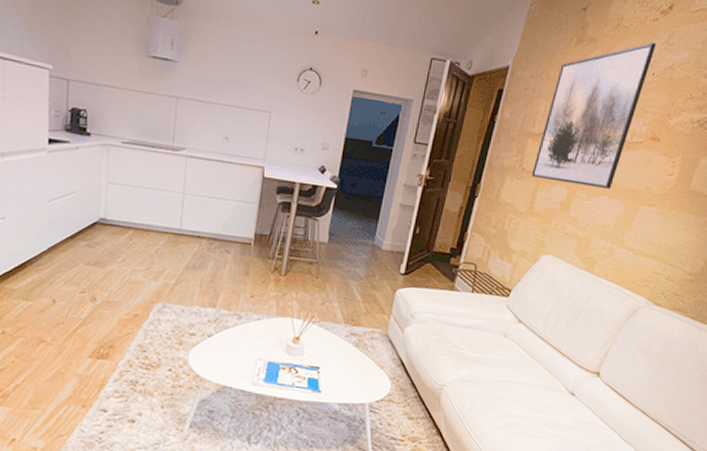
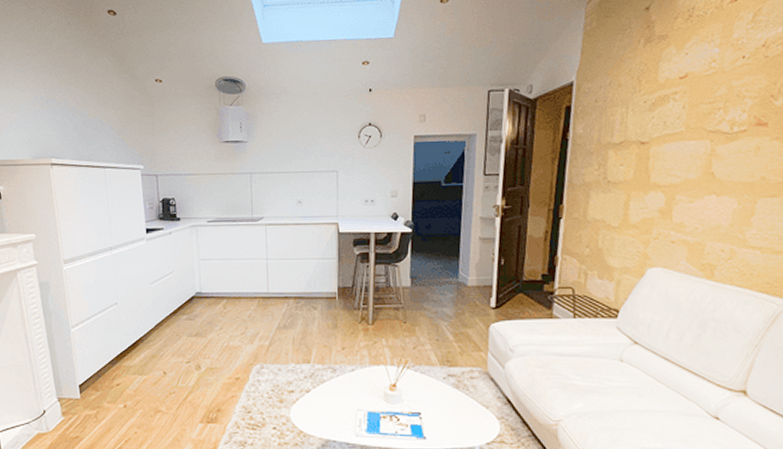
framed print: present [531,42,656,189] -> none [619,25,740,189]

